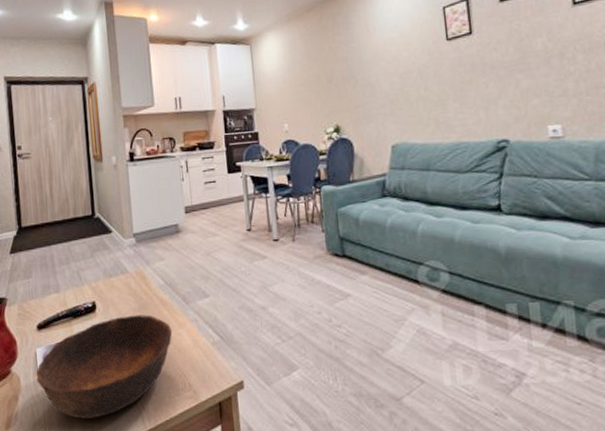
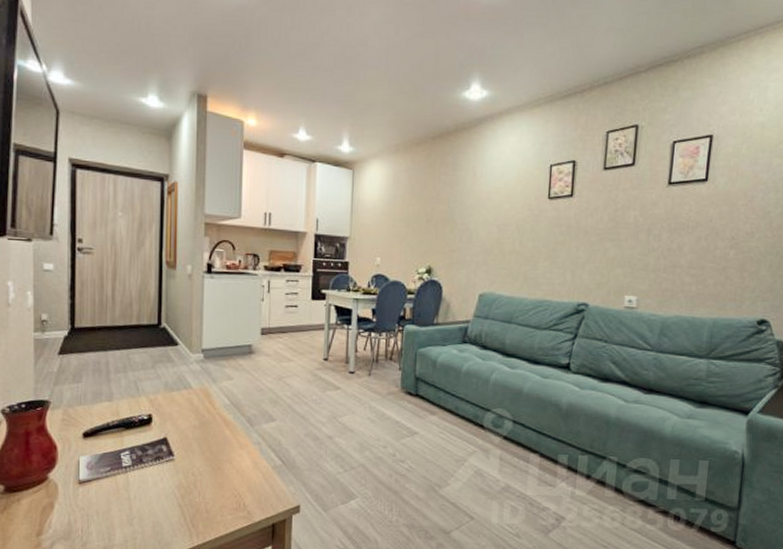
bowl: present [36,315,173,419] -> none [77,432,233,531]

